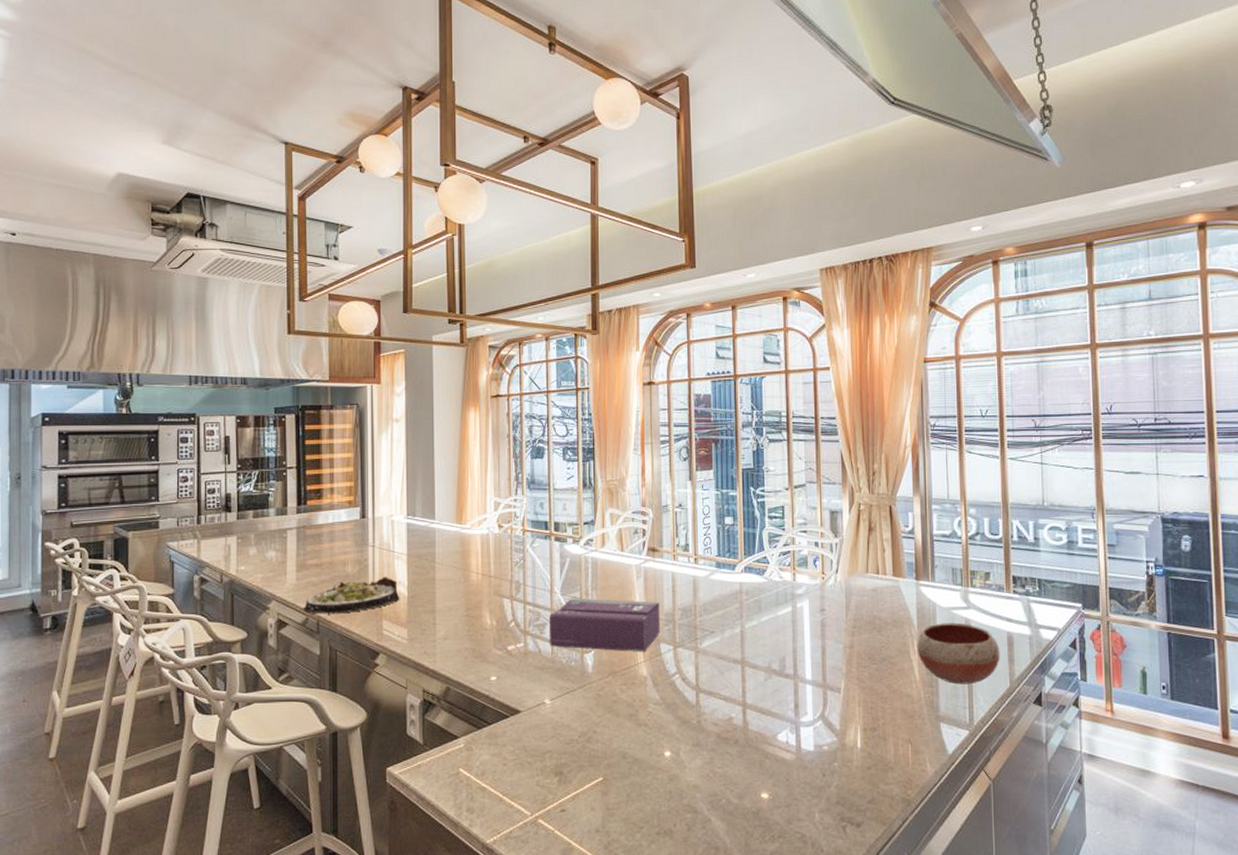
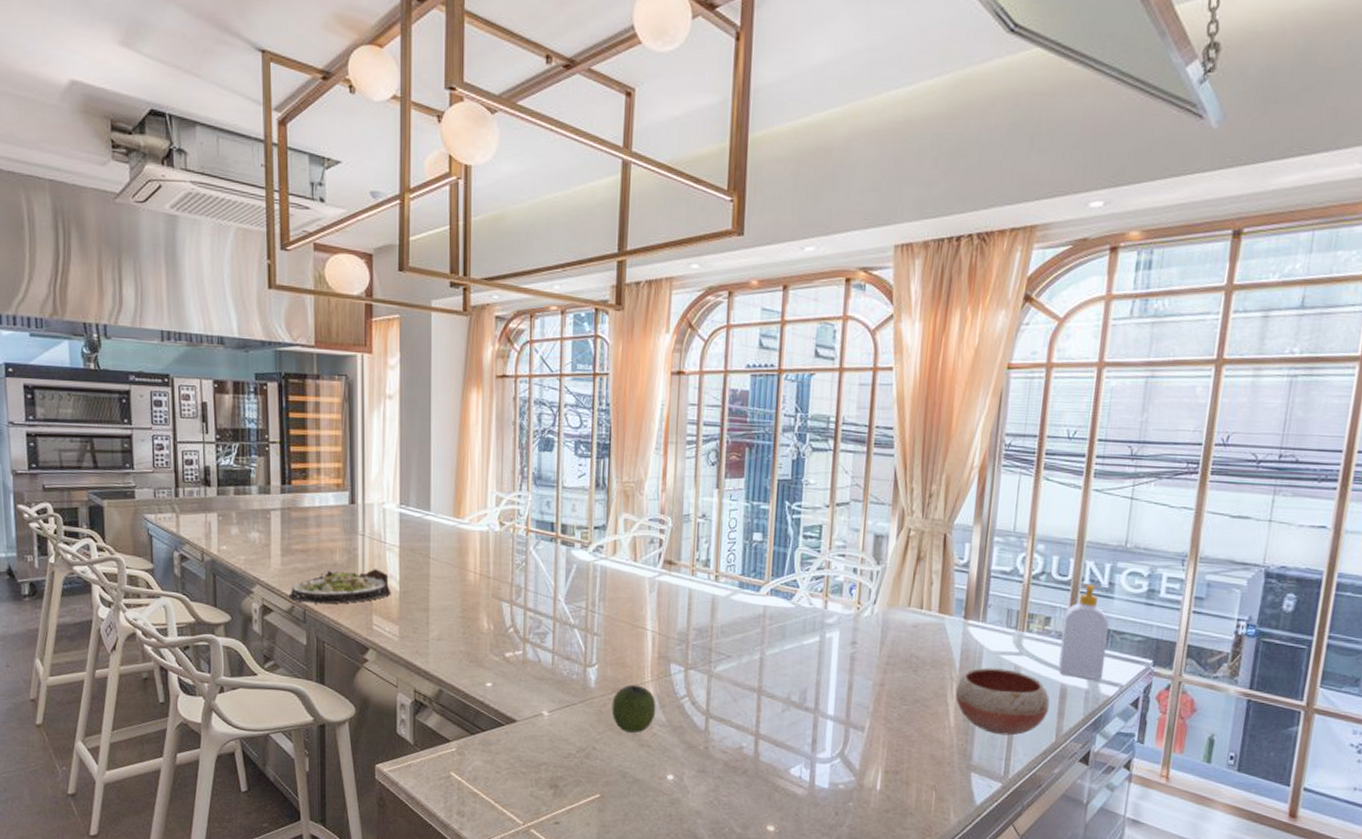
tissue box: present [550,598,660,653] -> none [551,608,673,672]
apple: none [609,667,650,713] -> present [611,685,656,733]
soap bottle: none [1001,540,1042,627] -> present [1058,583,1109,681]

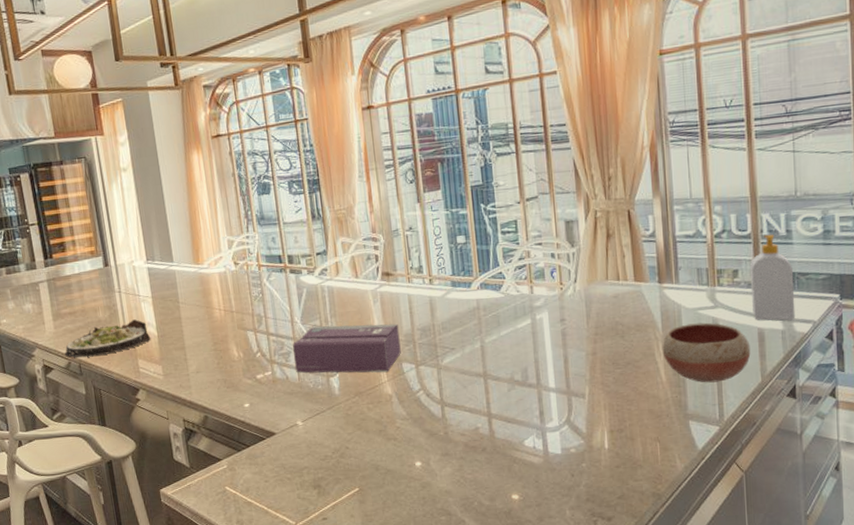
tissue box: none [551,608,673,672] -> present [293,323,401,373]
apple: present [611,685,656,733] -> none [356,386,396,430]

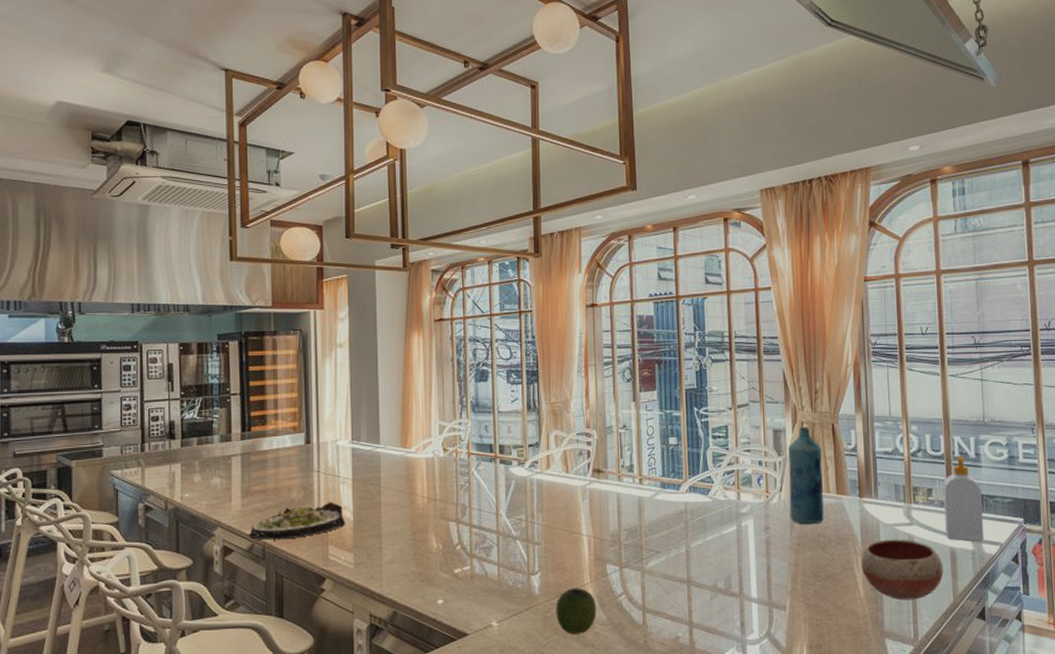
tissue box: present [293,323,401,373] -> none [496,520,606,574]
apple: none [356,386,396,430] -> present [556,588,597,634]
bottle: none [582,215,622,315] -> present [788,427,824,525]

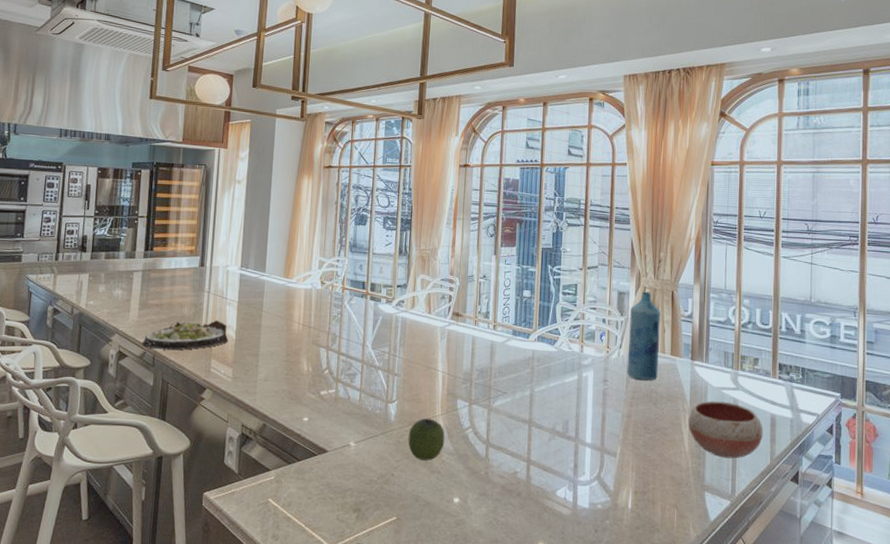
soap bottle: present [943,456,984,542] -> none [768,331,804,412]

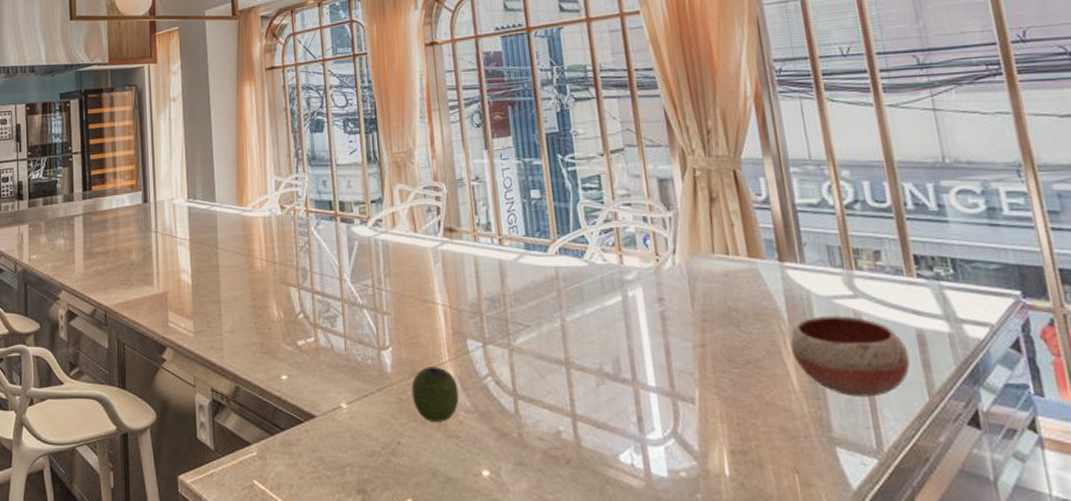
salad plate: present [141,320,229,350] -> none [91,264,185,305]
bottle: present [627,291,660,381] -> none [679,174,735,296]

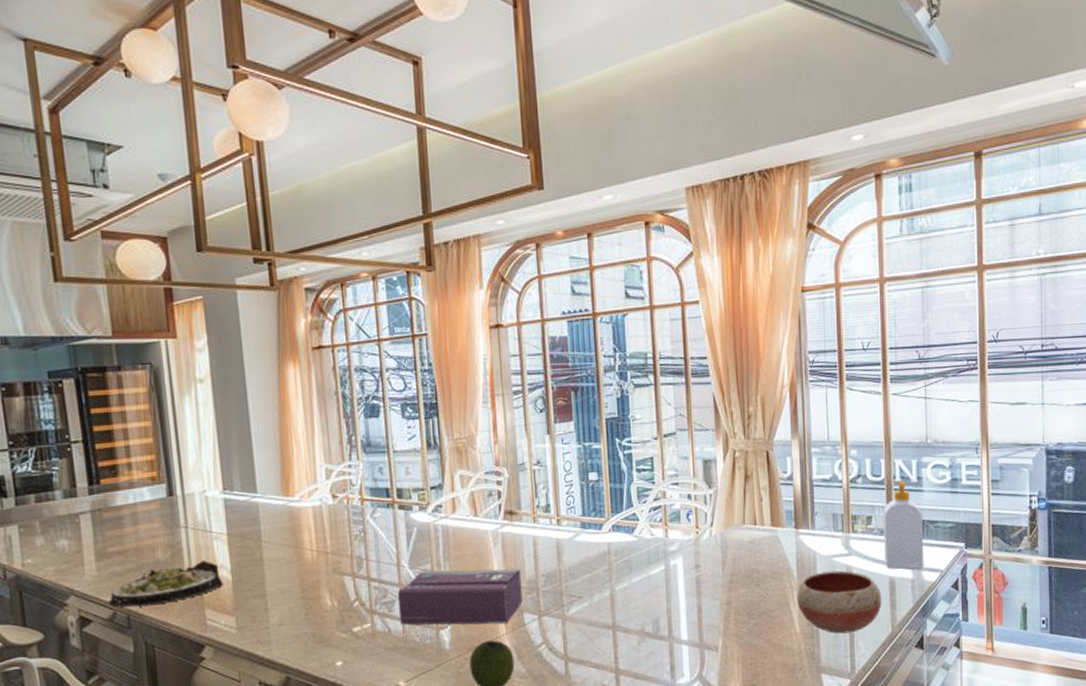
salad plate: none [91,264,185,305] -> present [108,560,224,607]
tissue box: none [340,286,466,350] -> present [398,568,523,625]
soap bottle: none [895,208,965,322] -> present [883,480,924,570]

